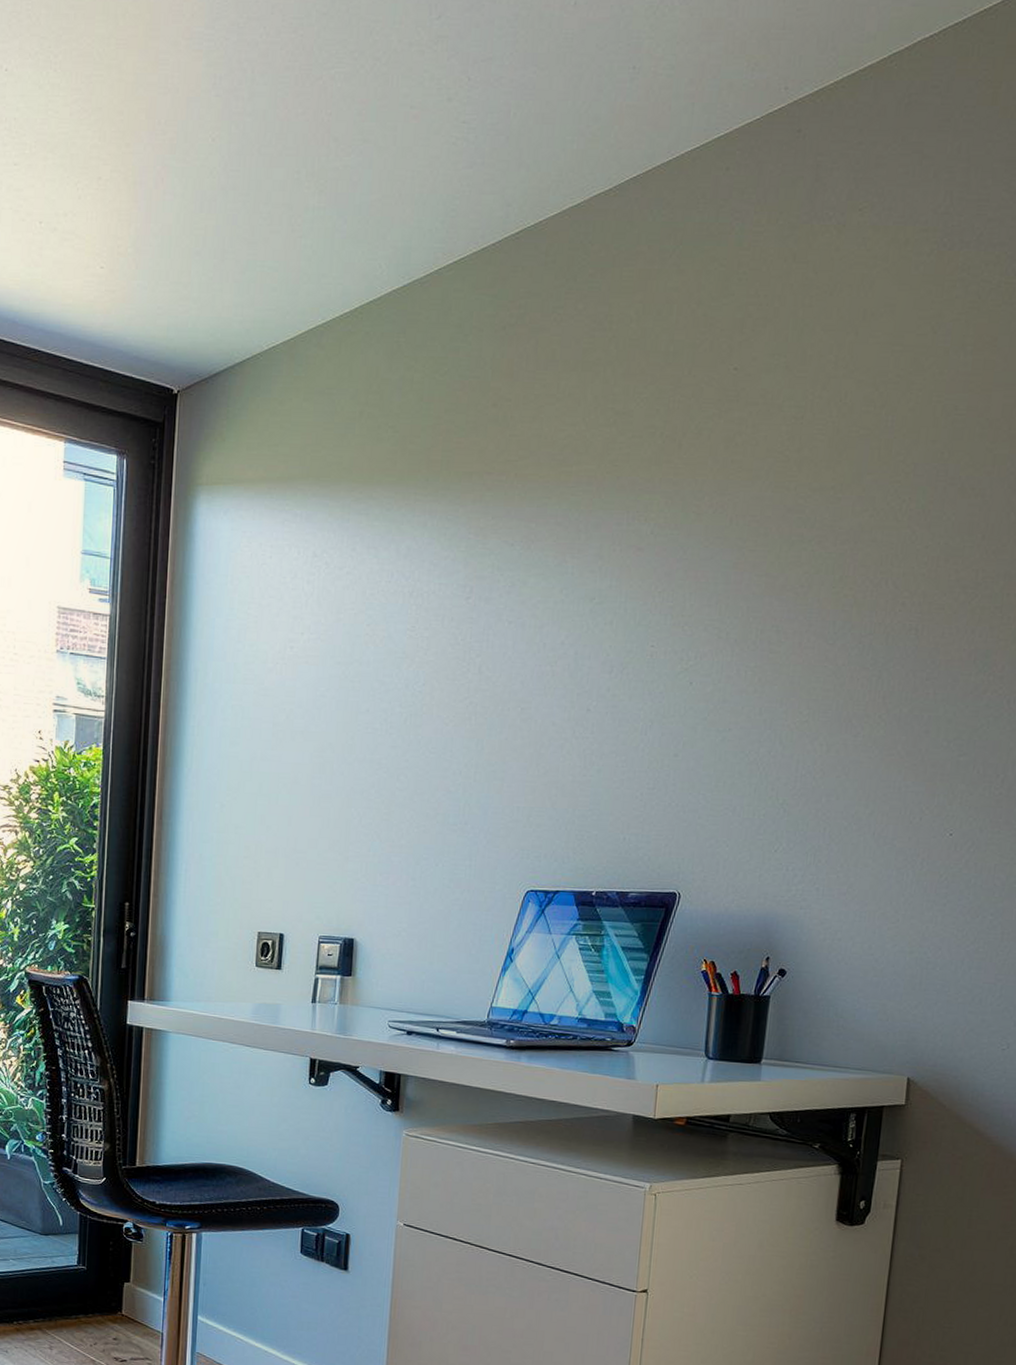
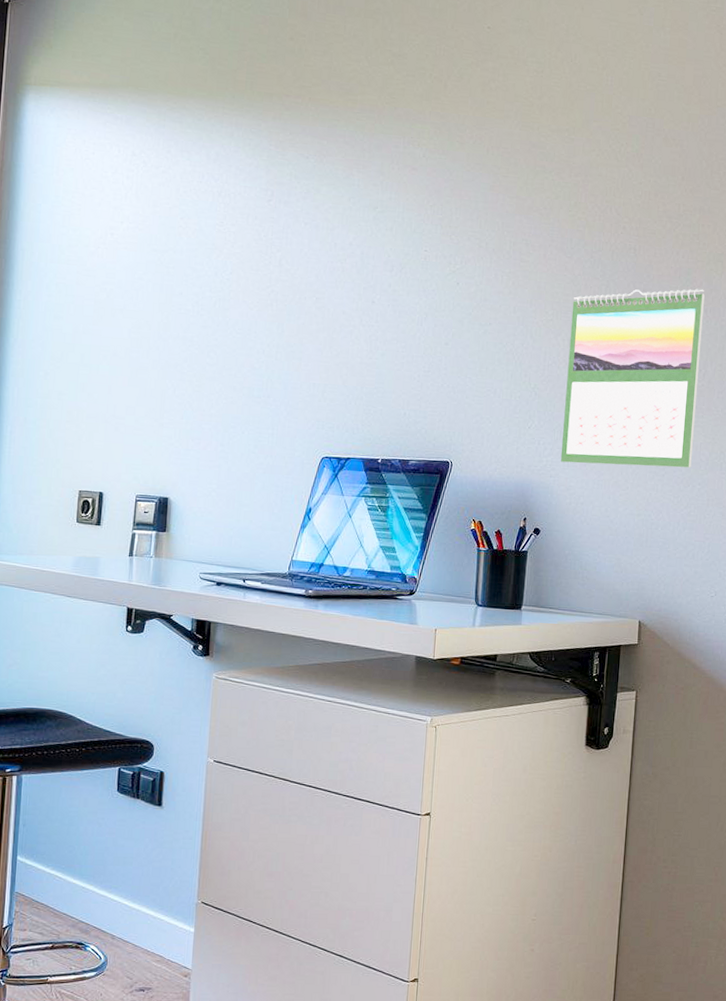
calendar: none [813,674,1008,896] -> present [560,288,705,468]

